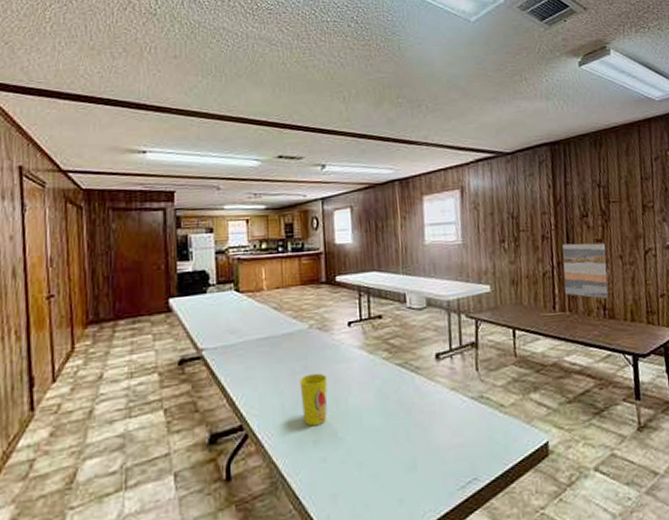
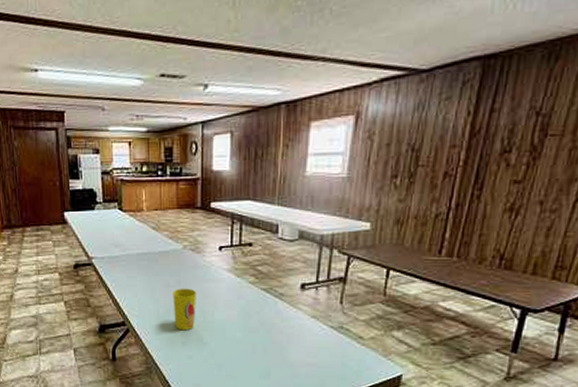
wall art: present [562,243,608,299] -> none [456,183,525,247]

